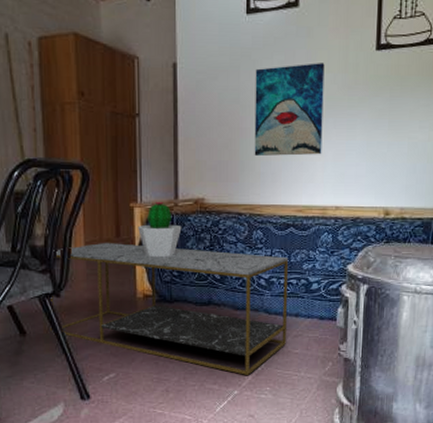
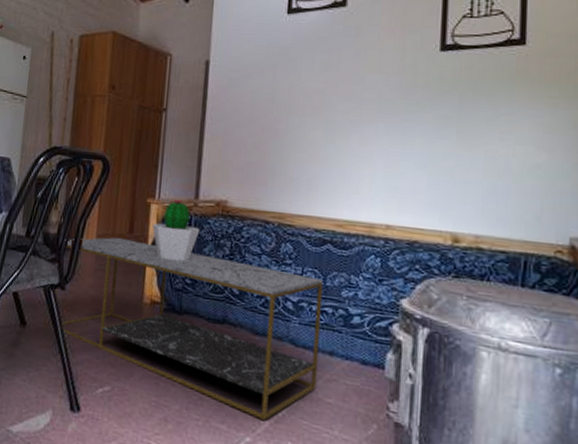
wall art: present [254,63,325,157] -> none [288,63,376,164]

